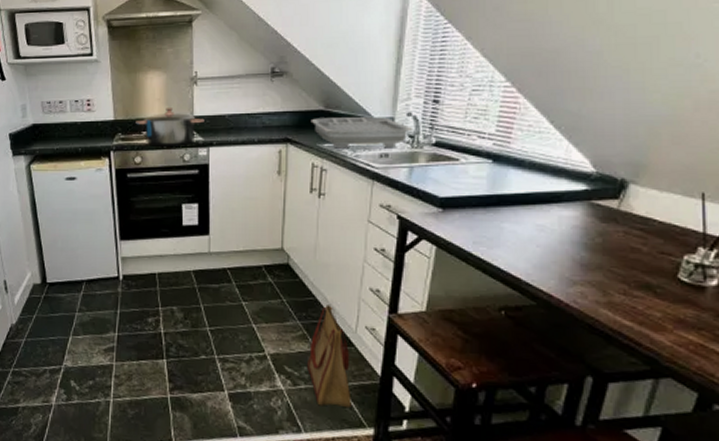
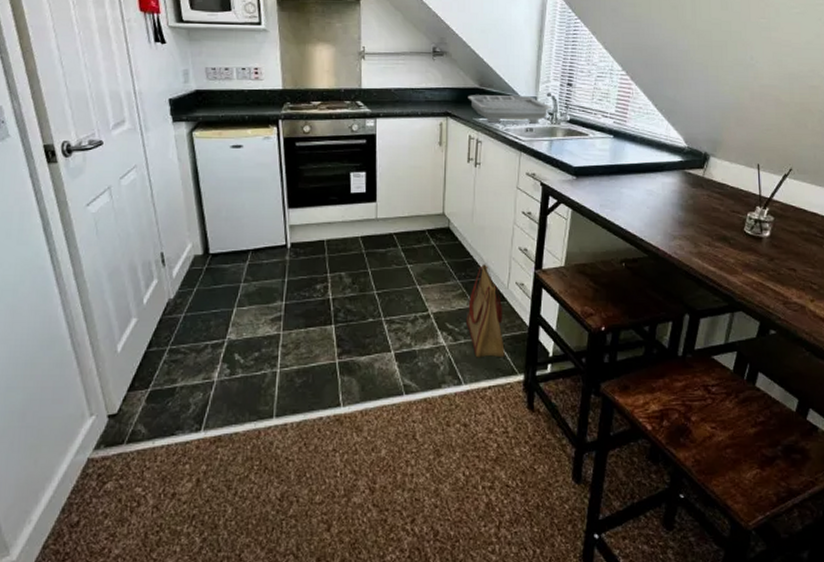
cooking pot: present [135,106,205,147] -> none [304,78,372,117]

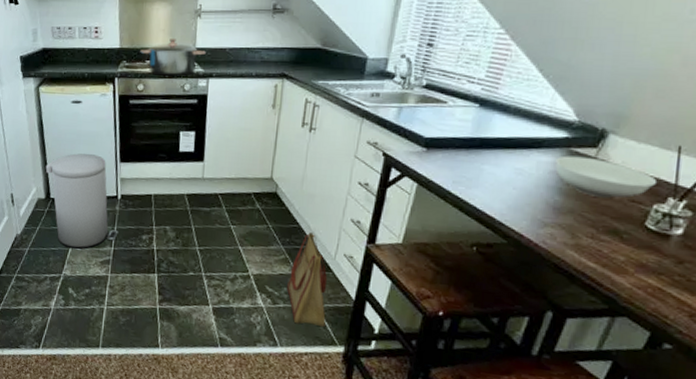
pedal bin: none [202,201,290,309] -> present [45,153,119,250]
cooking pot: none [304,78,372,117] -> present [140,37,206,76]
dish rack: present [467,95,551,124] -> none [307,55,405,88]
bowl: none [676,176,748,210] -> present [555,155,658,198]

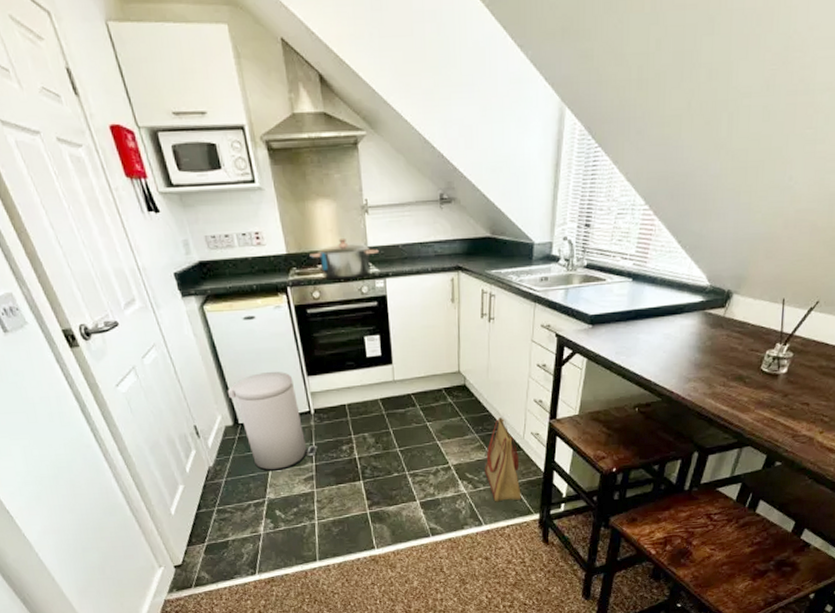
bowl: present [555,155,658,198] -> none [694,316,769,350]

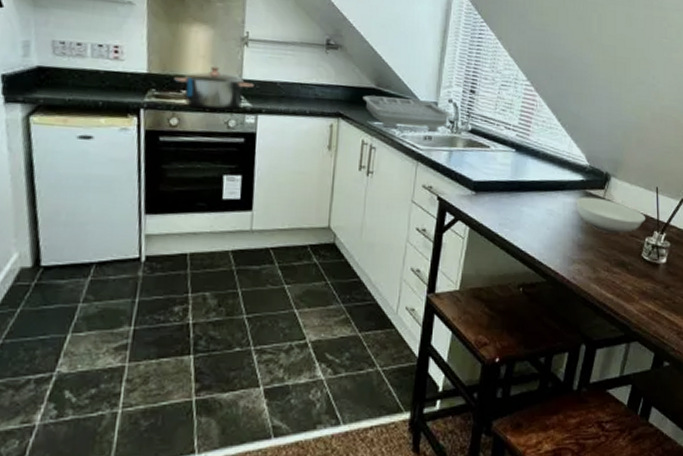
pedal bin: present [227,371,318,472] -> none [34,203,141,335]
dish rack: none [479,242,567,274] -> present [362,95,452,132]
shopping bag: present [485,417,521,502] -> none [349,286,391,394]
bowl: none [694,316,769,350] -> present [577,196,646,234]

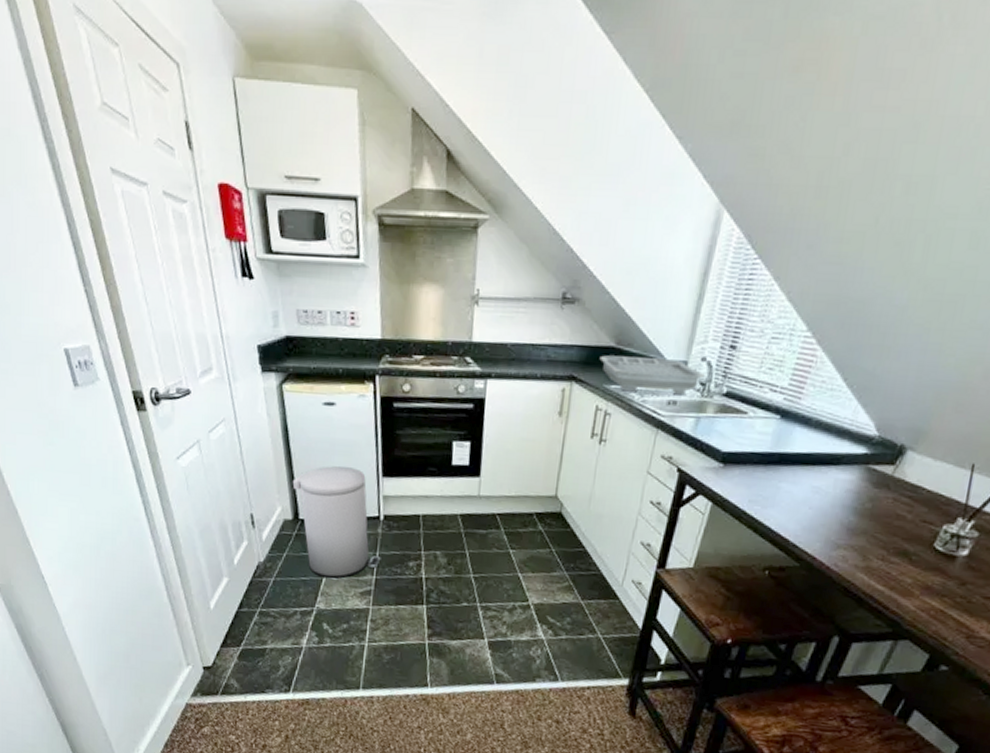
pedal bin: none [34,203,141,335] -> present [292,465,381,579]
cooking pot: present [174,66,254,111] -> none [406,328,484,376]
bowl: present [577,196,646,234] -> none [852,473,950,518]

